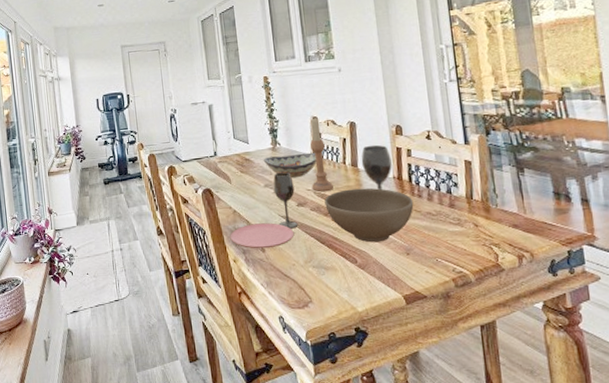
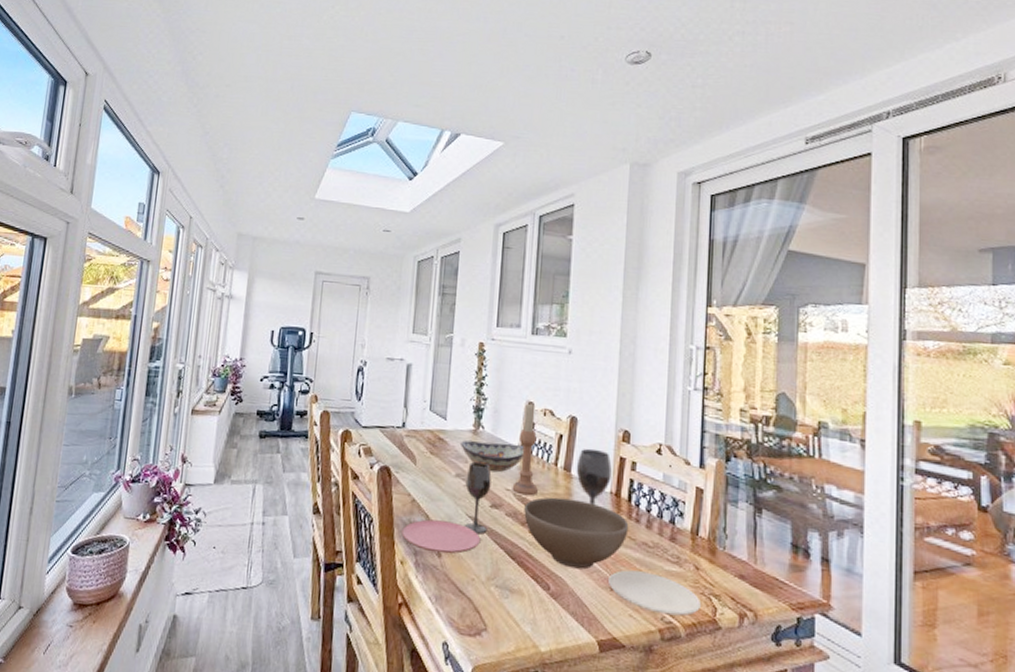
plate: none [404,235,484,267] -> present [608,570,701,617]

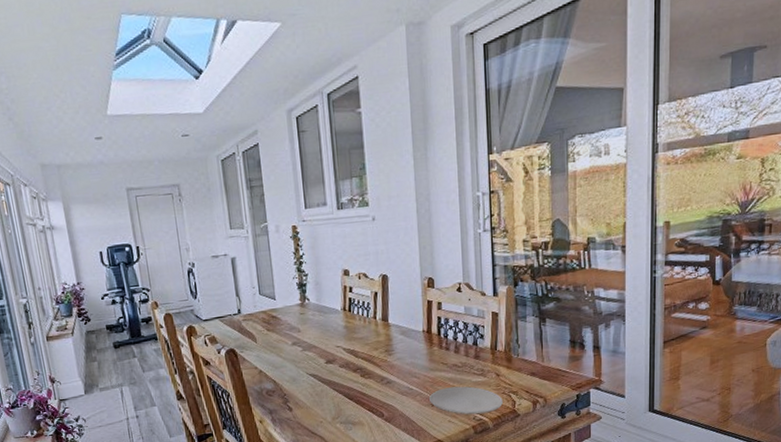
plate: present [401,519,481,554] -> none [255,381,323,409]
decorative bowl: present [459,440,524,473] -> none [290,307,347,335]
wine glass: present [464,461,492,534] -> none [301,328,327,387]
candlestick: present [512,404,538,496] -> none [341,271,363,348]
bowl: present [524,497,629,570] -> none [354,342,441,397]
wine glass: present [576,448,612,506] -> none [392,298,422,345]

